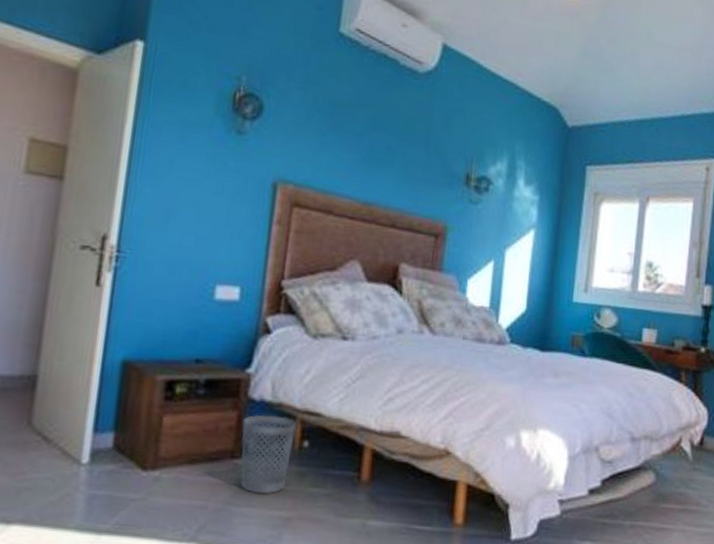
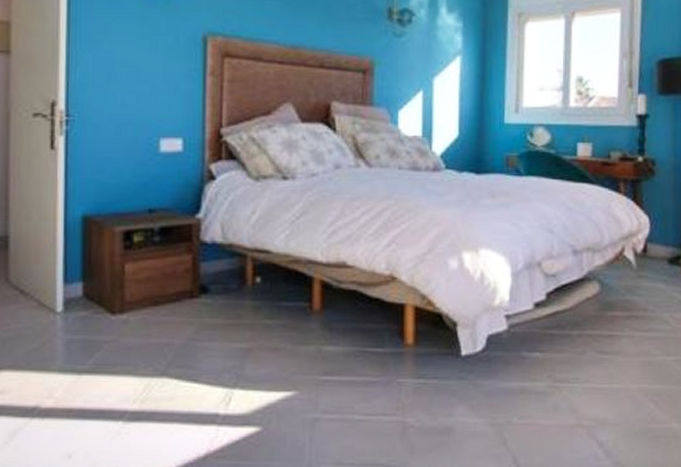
wastebasket: present [239,414,297,495] -> none [198,255,249,329]

